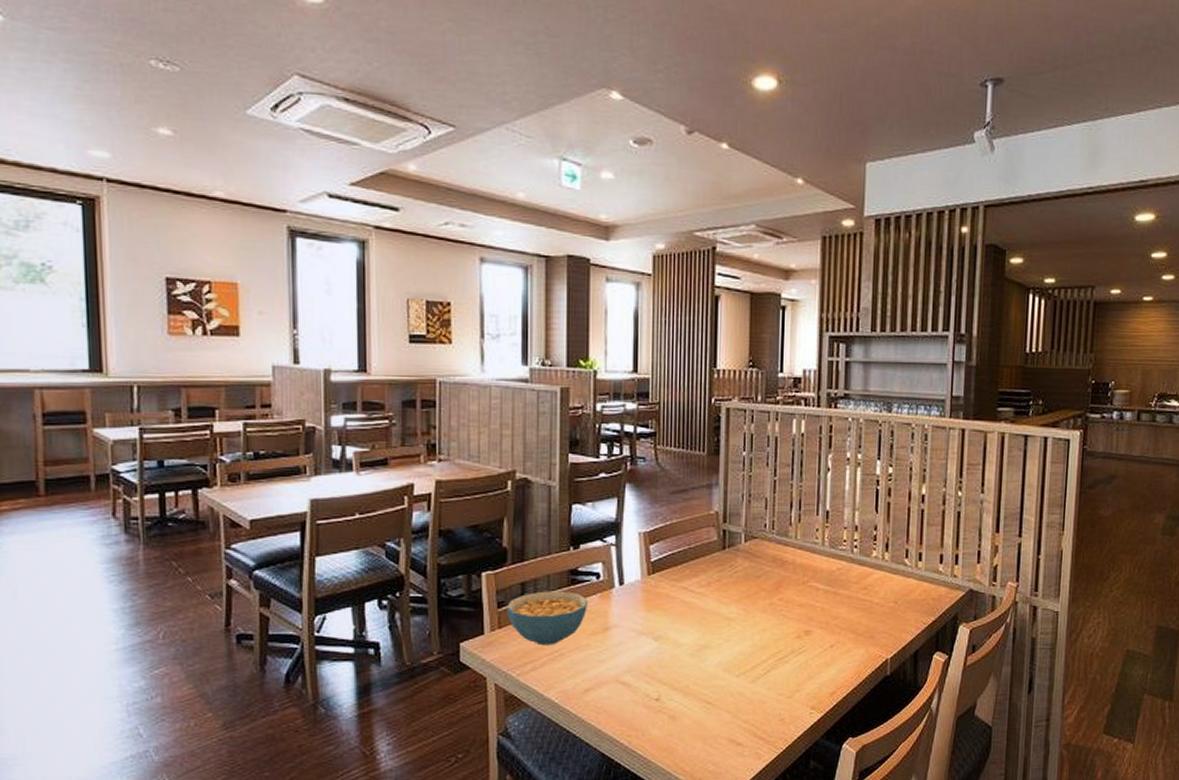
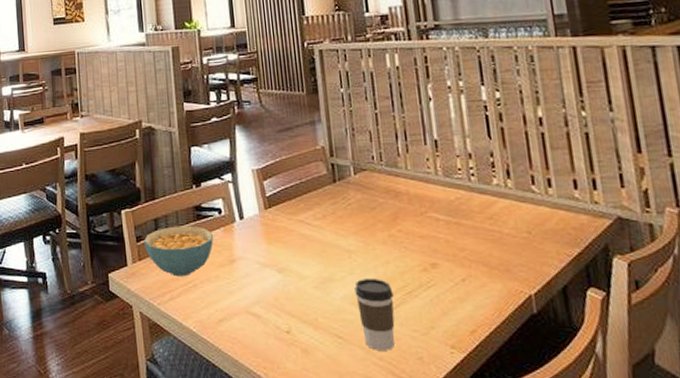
coffee cup: none [729,646,766,714] -> present [354,279,395,351]

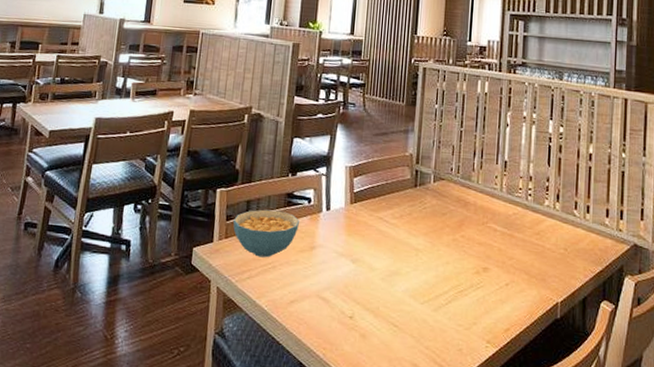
coffee cup: present [354,279,395,351] -> none [415,275,448,341]

